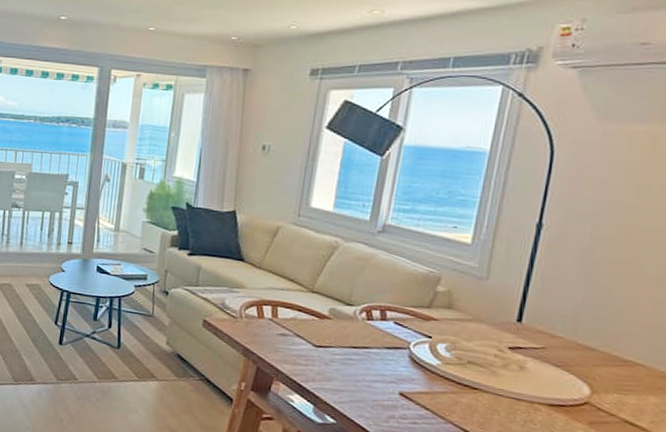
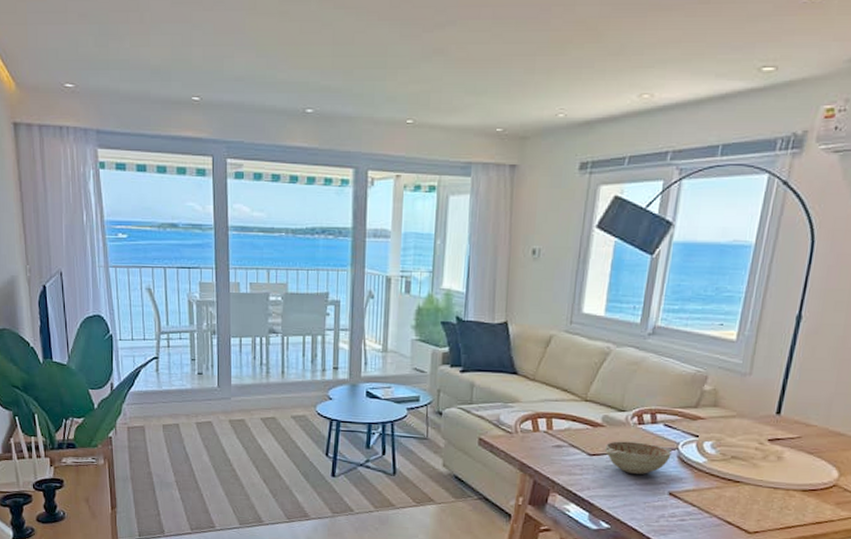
decorative bowl: none [330,334,404,371] -> present [604,441,673,474]

